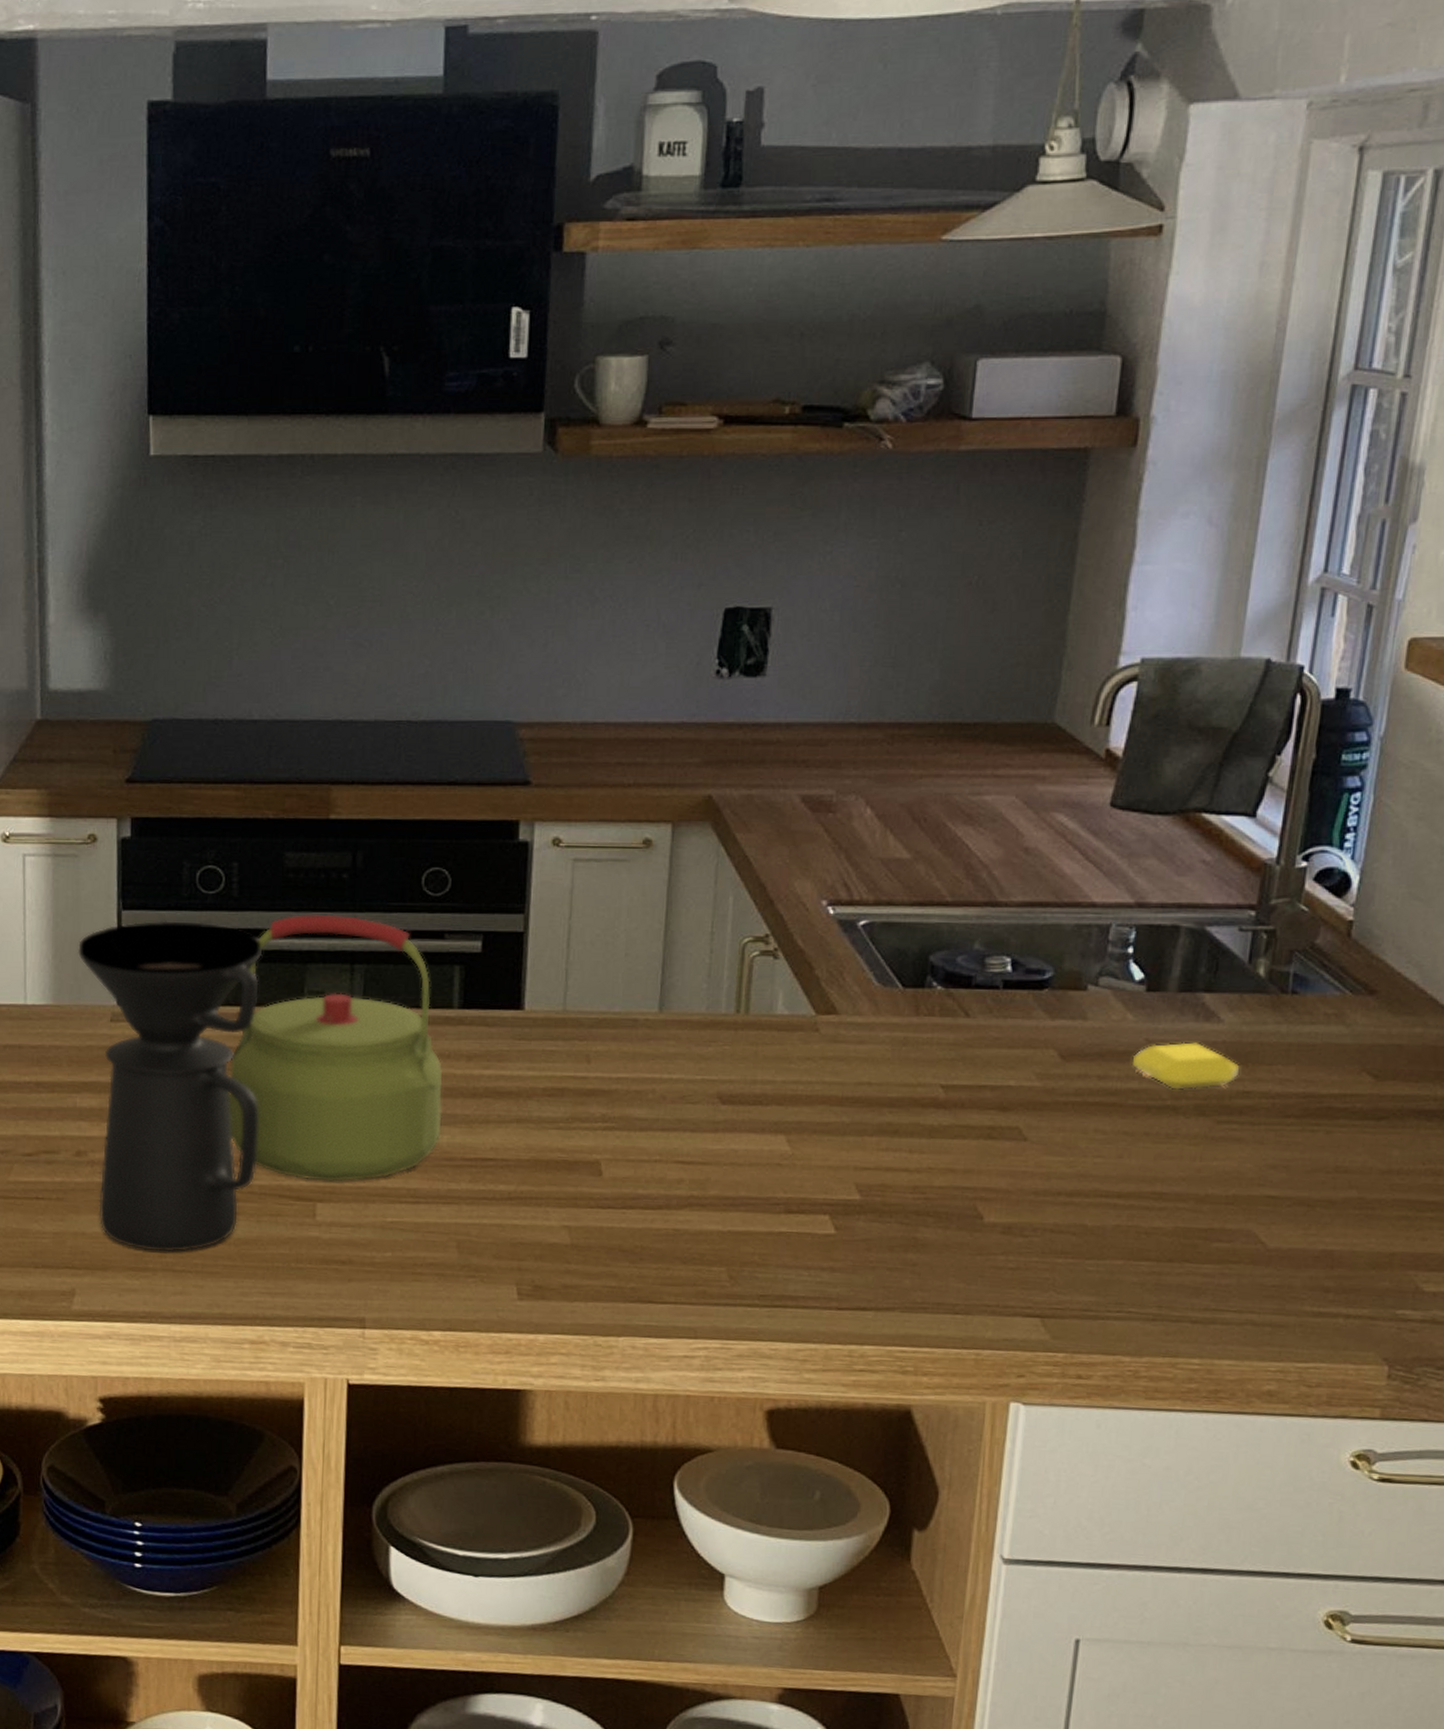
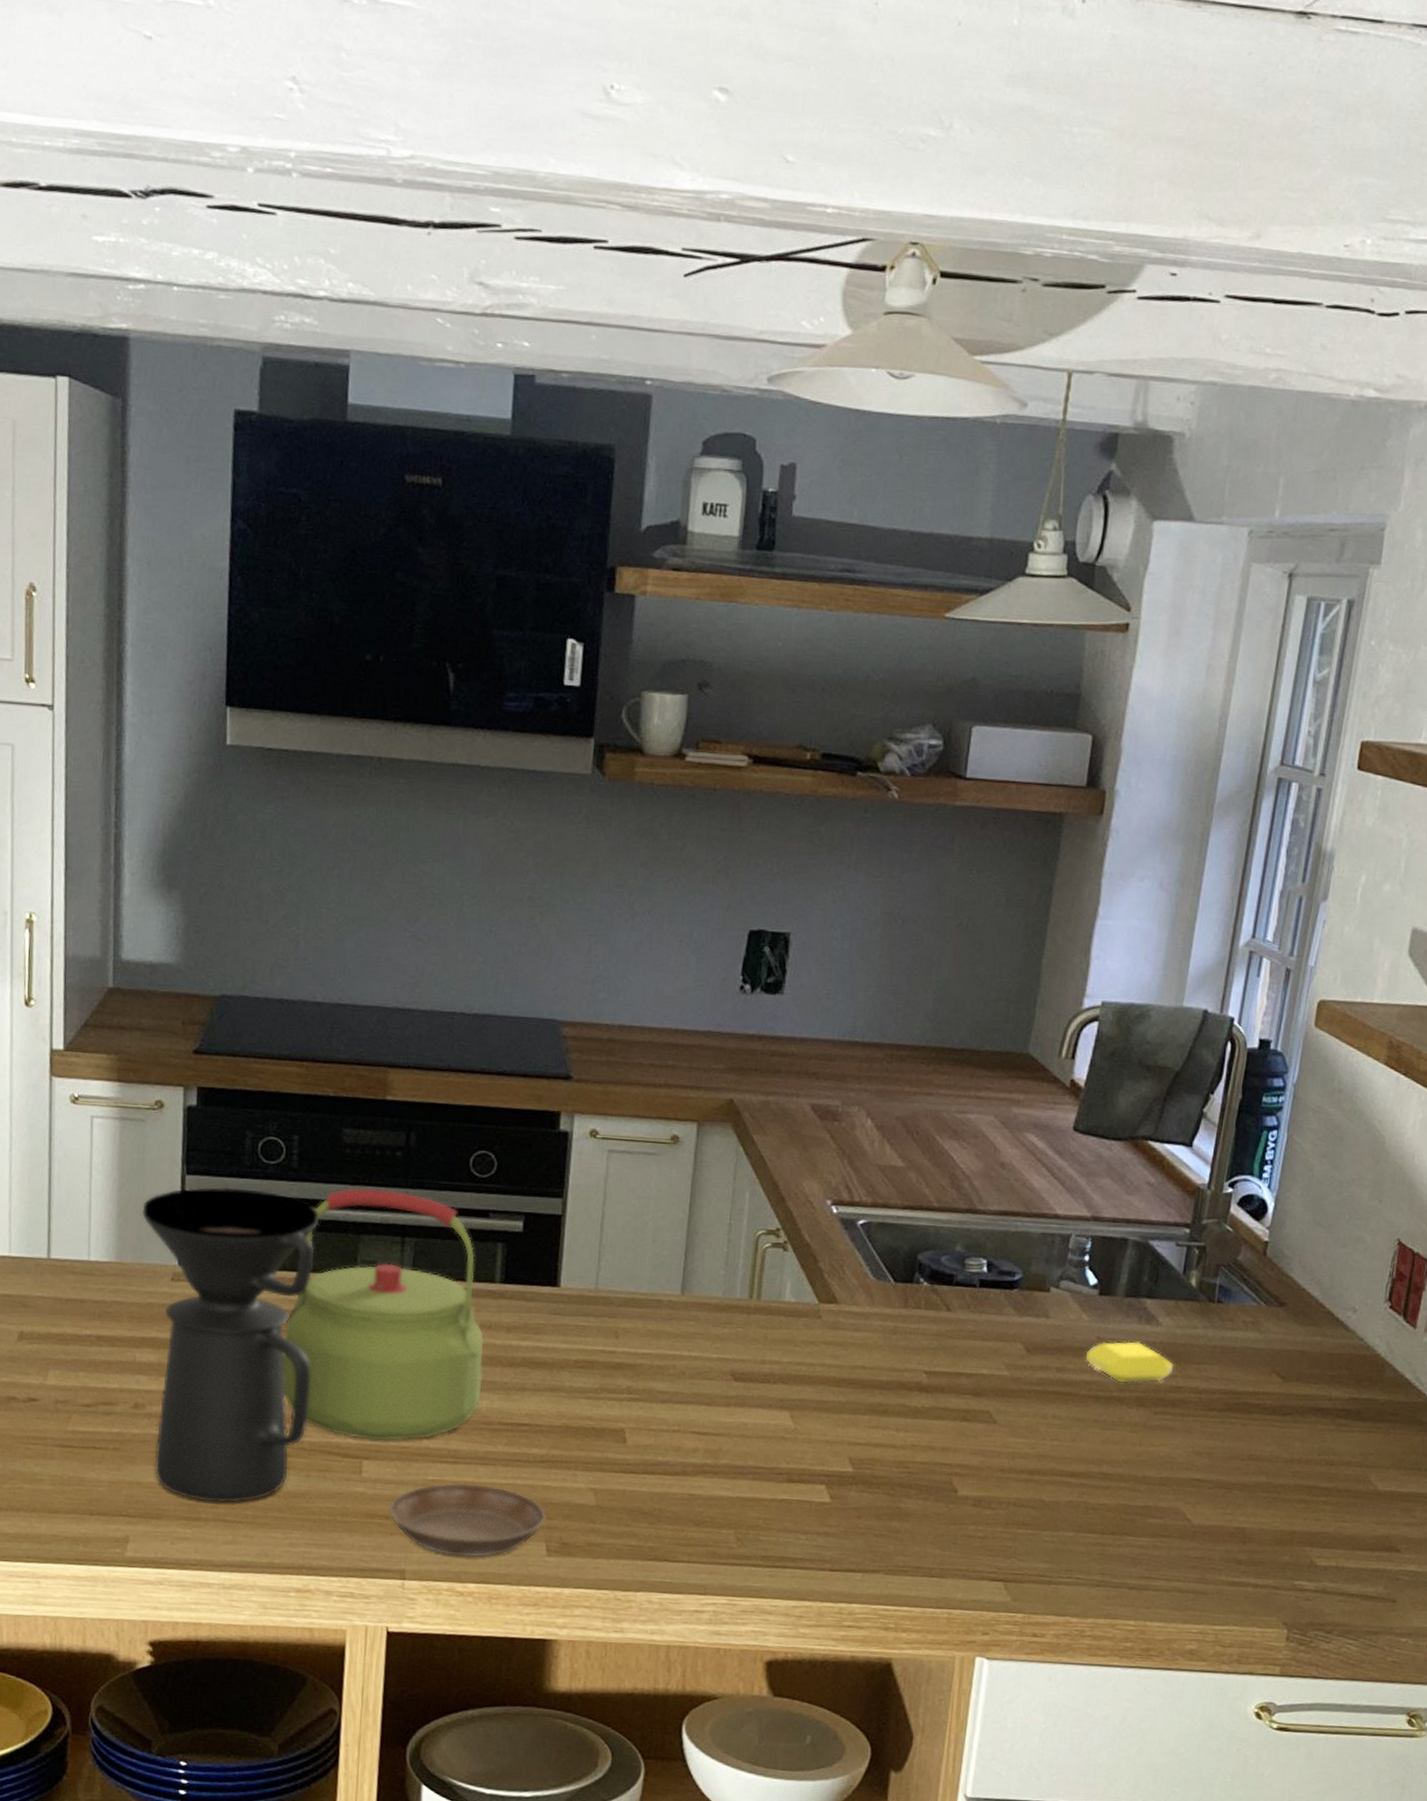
saucer: none [345,1224,516,1304] -> present [388,1483,546,1558]

